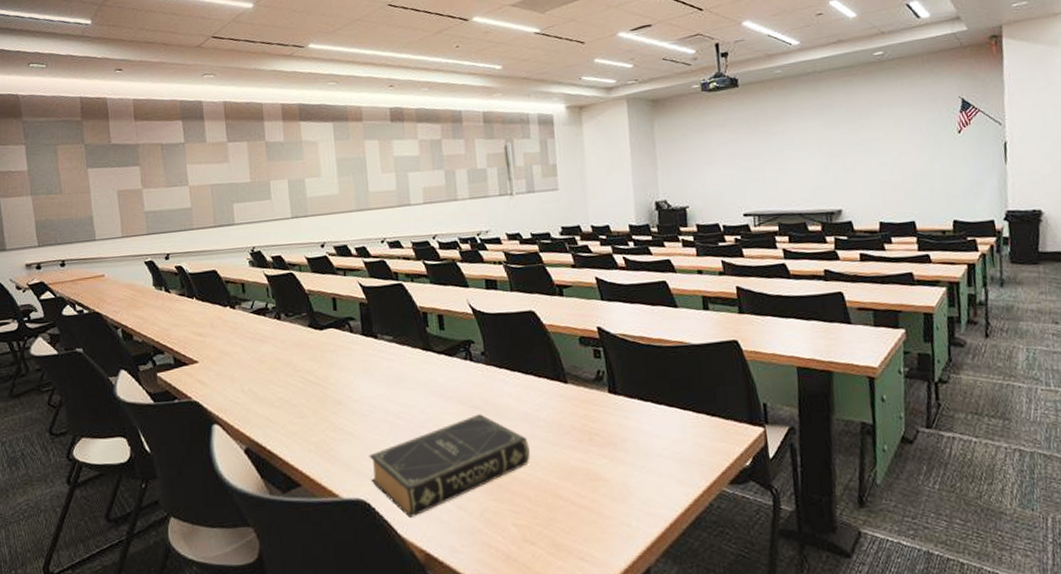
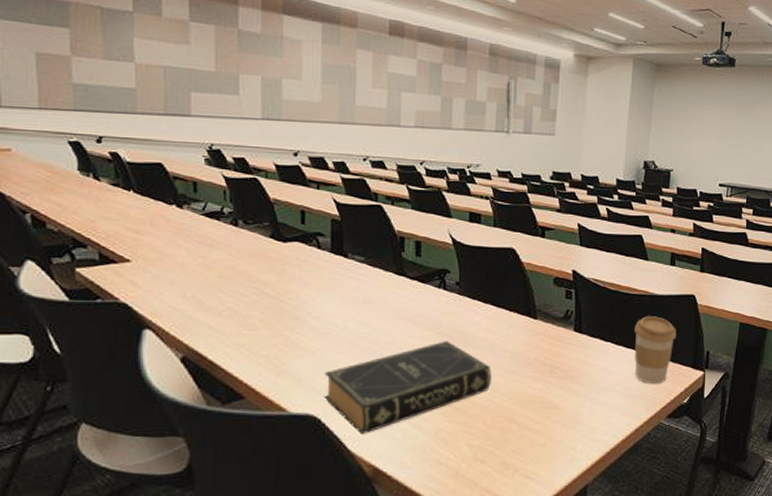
coffee cup: none [675,368,724,446] -> present [635,316,676,384]

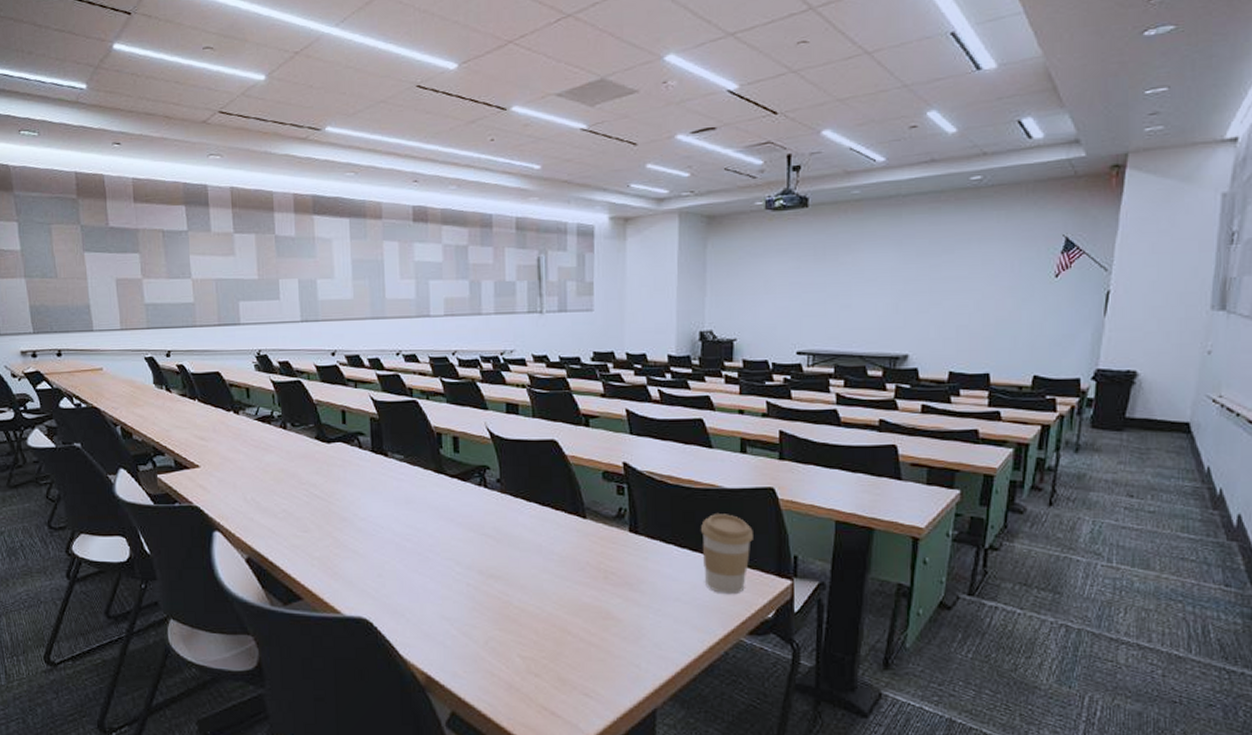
book: present [323,341,492,434] -> none [373,543,541,640]

